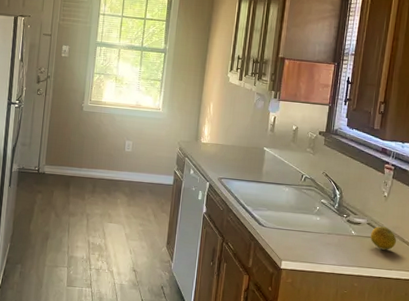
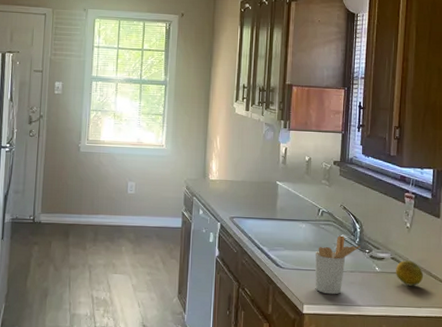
utensil holder: none [293,200,339,254] -> present [314,235,361,295]

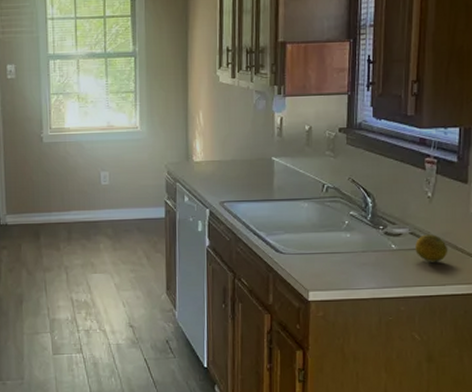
utensil holder: present [314,235,361,295] -> none [320,212,373,279]

